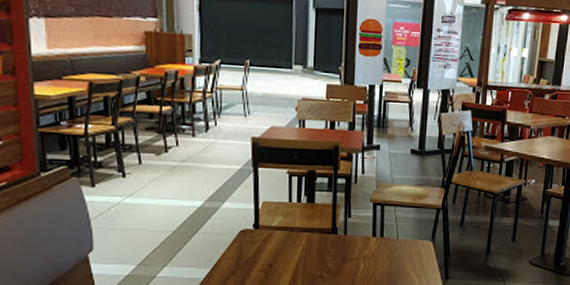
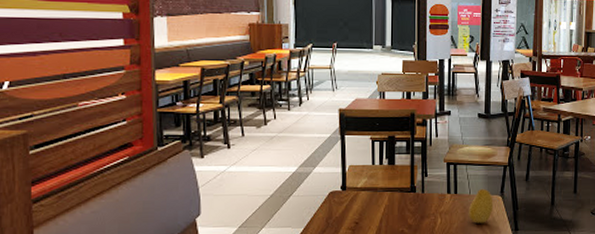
fruit: none [394,232,423,270] -> present [468,188,494,224]

